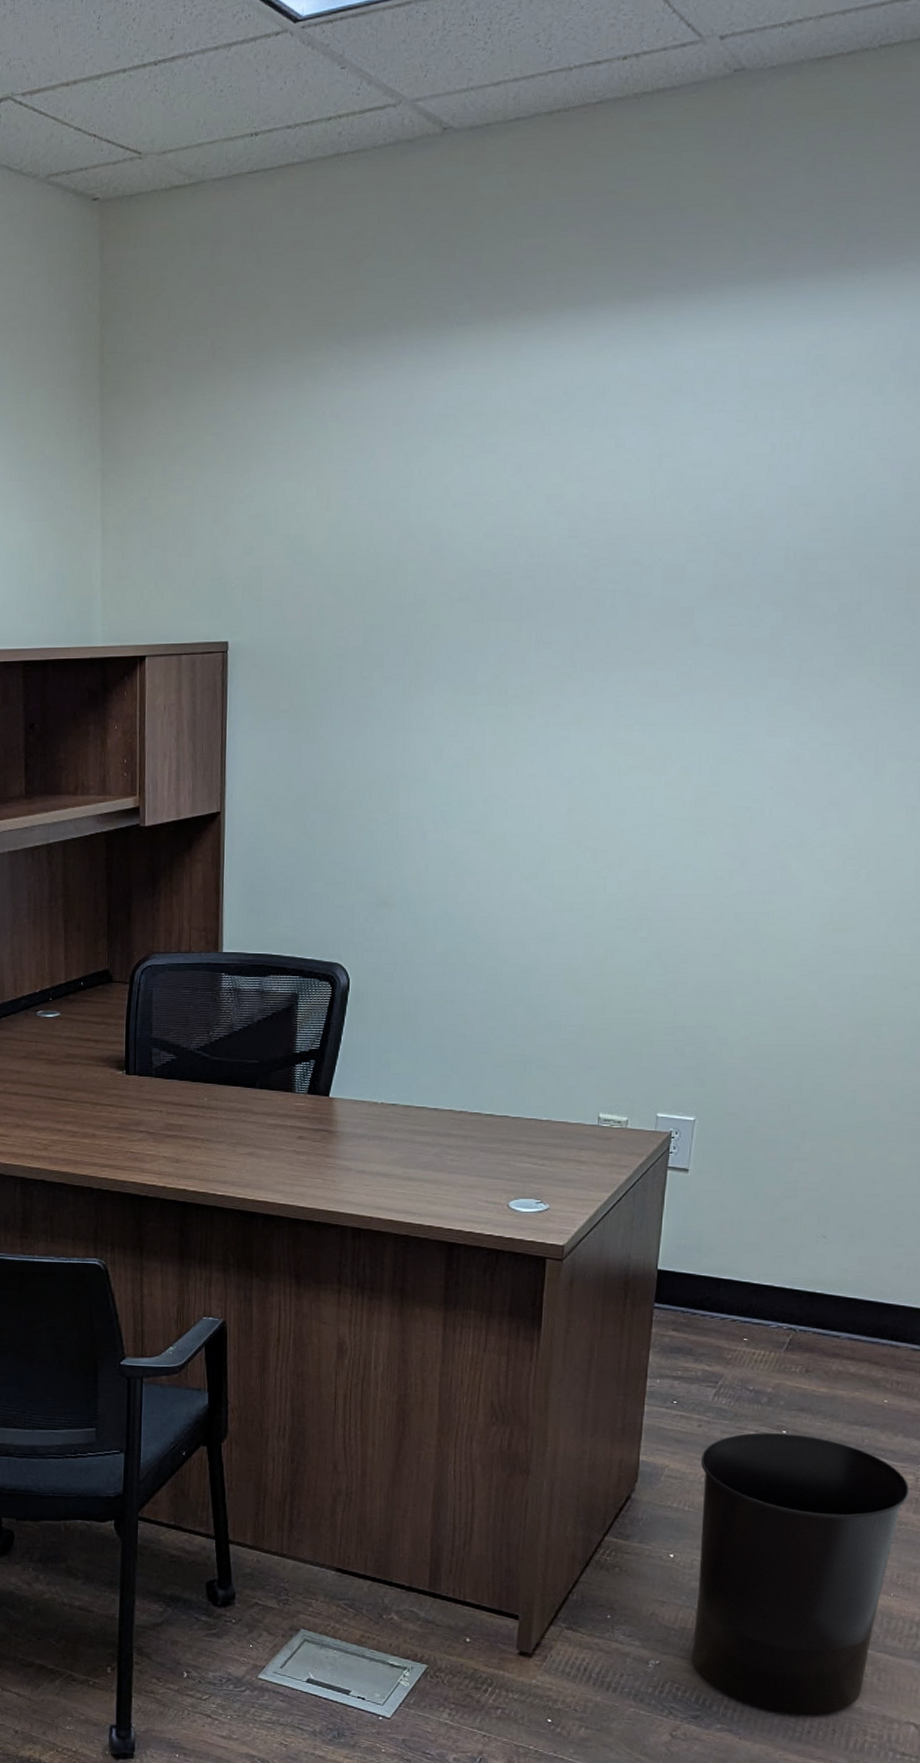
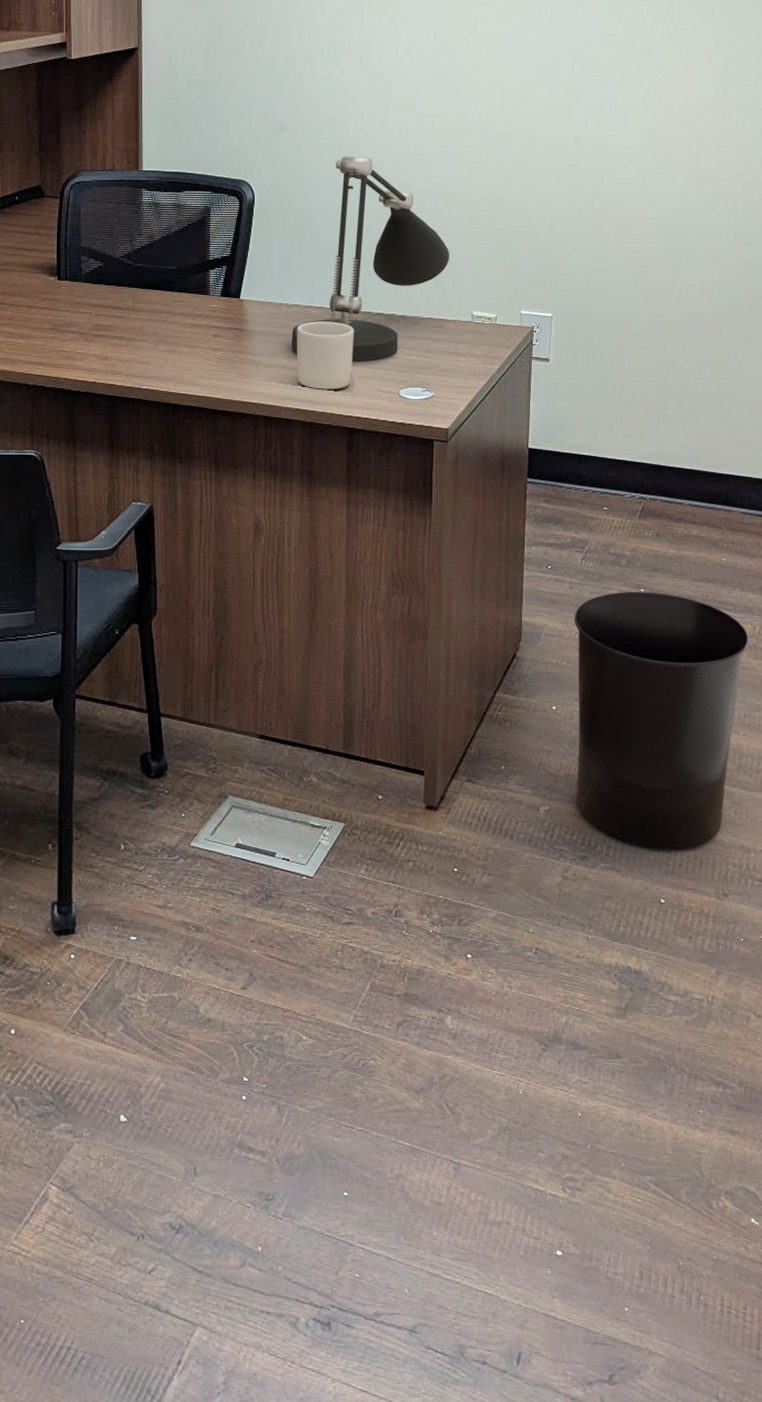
desk lamp: none [386,935,576,1170] -> present [291,156,450,363]
mug: none [391,1123,460,1201] -> present [297,321,355,391]

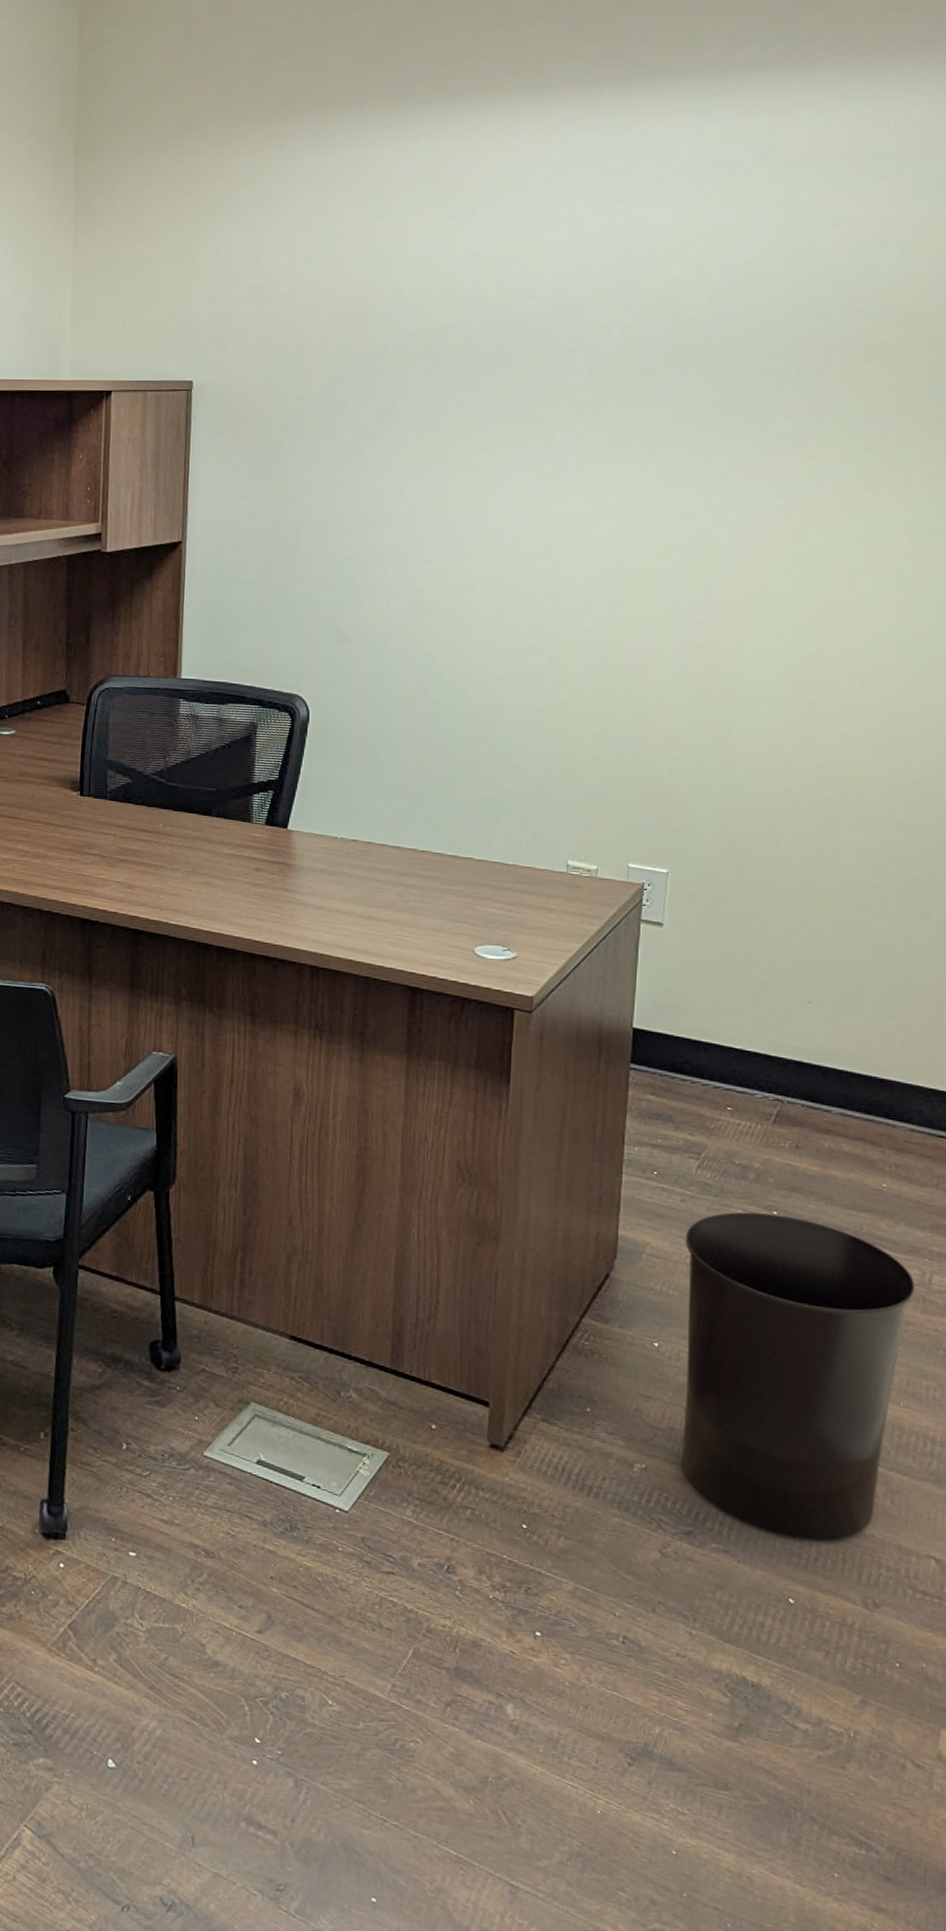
desk lamp: present [291,156,450,363] -> none [346,672,542,912]
mug: present [297,321,355,391] -> none [351,860,423,942]

